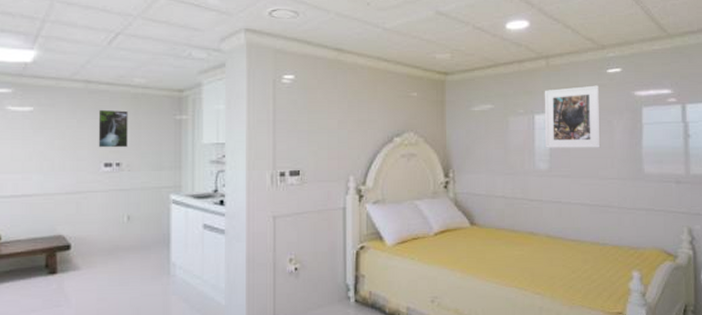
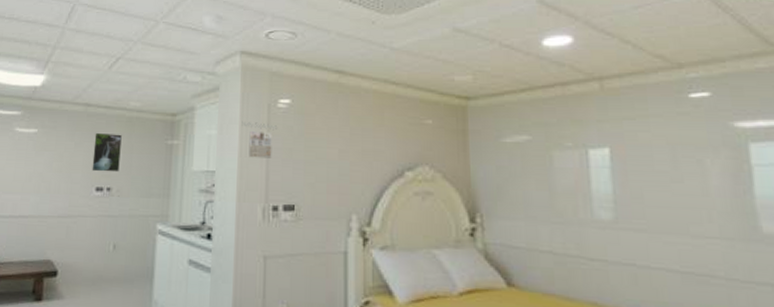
calendar: none [249,95,283,130] -> present [241,121,278,158]
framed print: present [544,85,601,148] -> none [599,113,689,195]

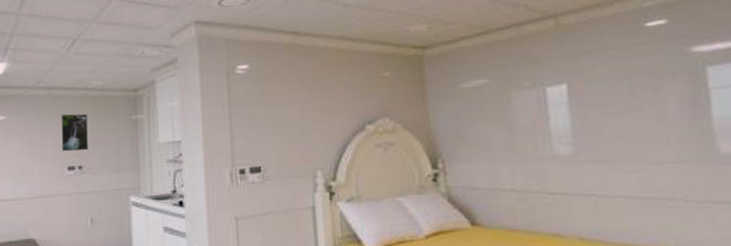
calendar: present [241,121,278,158] -> none [202,90,238,125]

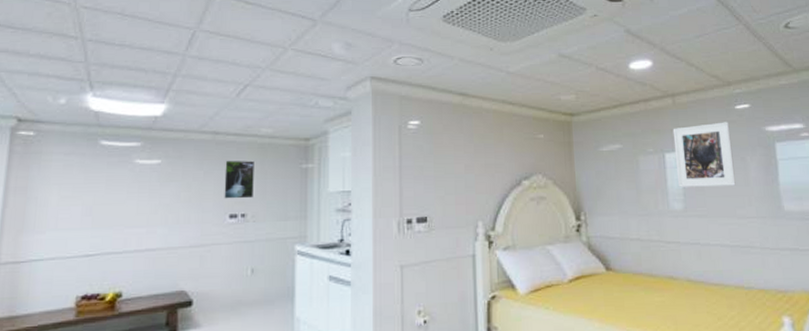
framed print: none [556,44,647,127] -> present [672,122,736,187]

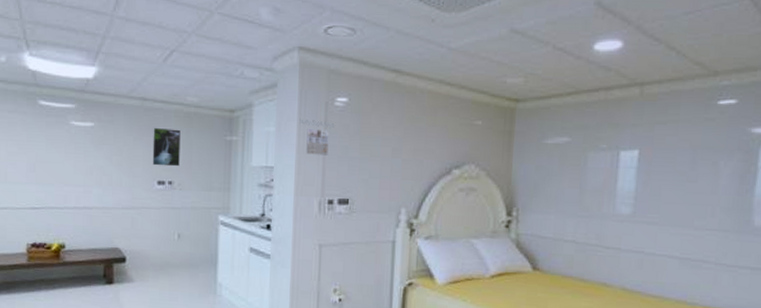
calendar: none [374,142,409,176] -> present [299,118,335,155]
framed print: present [672,122,736,187] -> none [630,119,707,193]

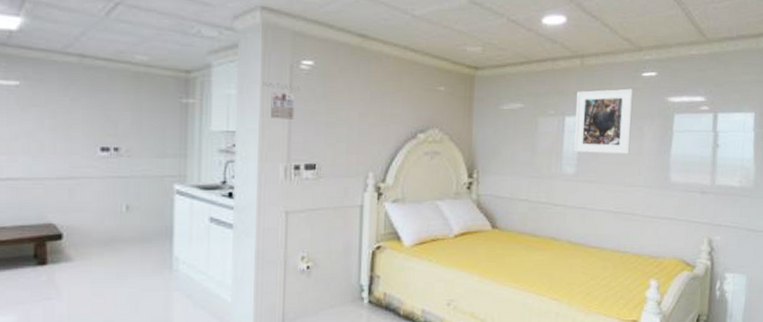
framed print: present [152,127,181,167] -> none [94,87,128,132]
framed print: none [630,119,707,193] -> present [574,88,634,154]

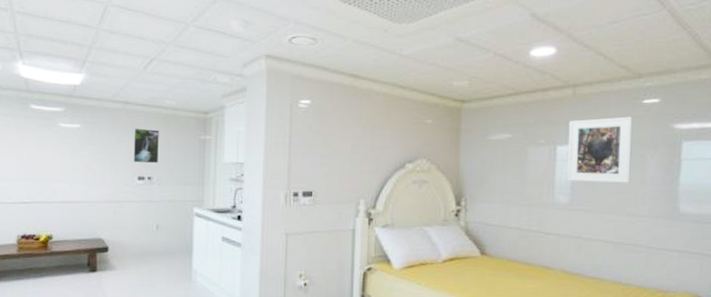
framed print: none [94,87,128,132] -> present [133,128,159,164]
calendar: present [263,81,301,120] -> none [267,119,299,152]

